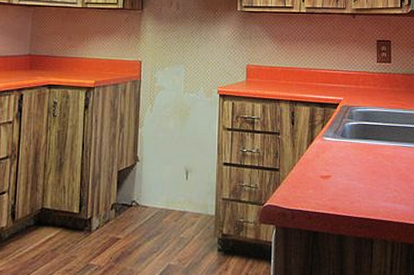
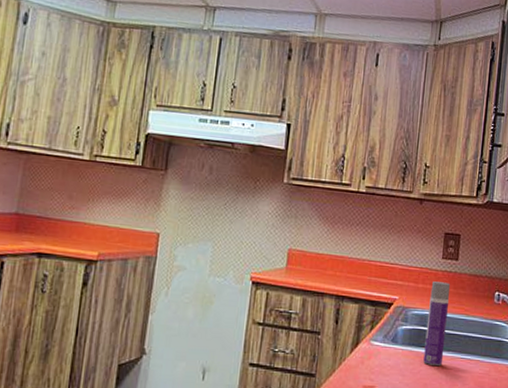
aerosol can: none [369,82,387,154] -> present [423,281,451,366]

